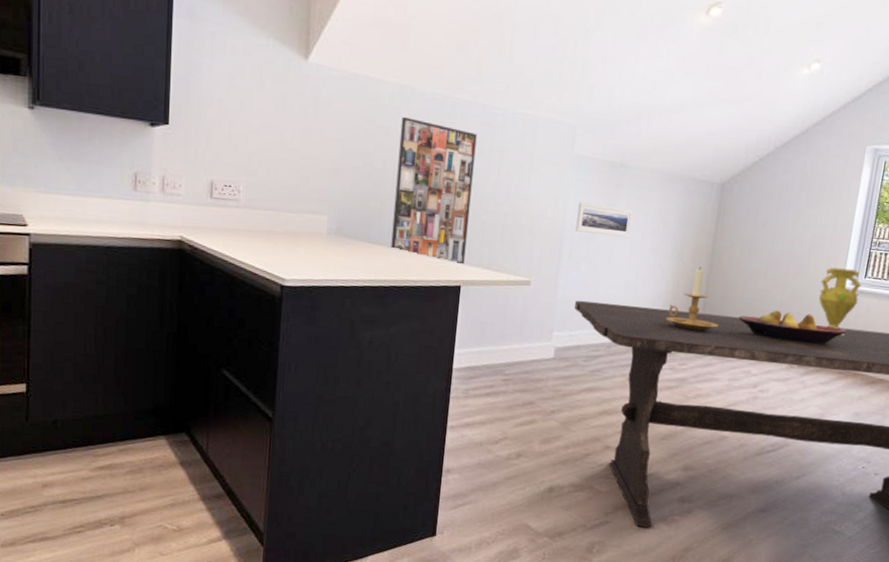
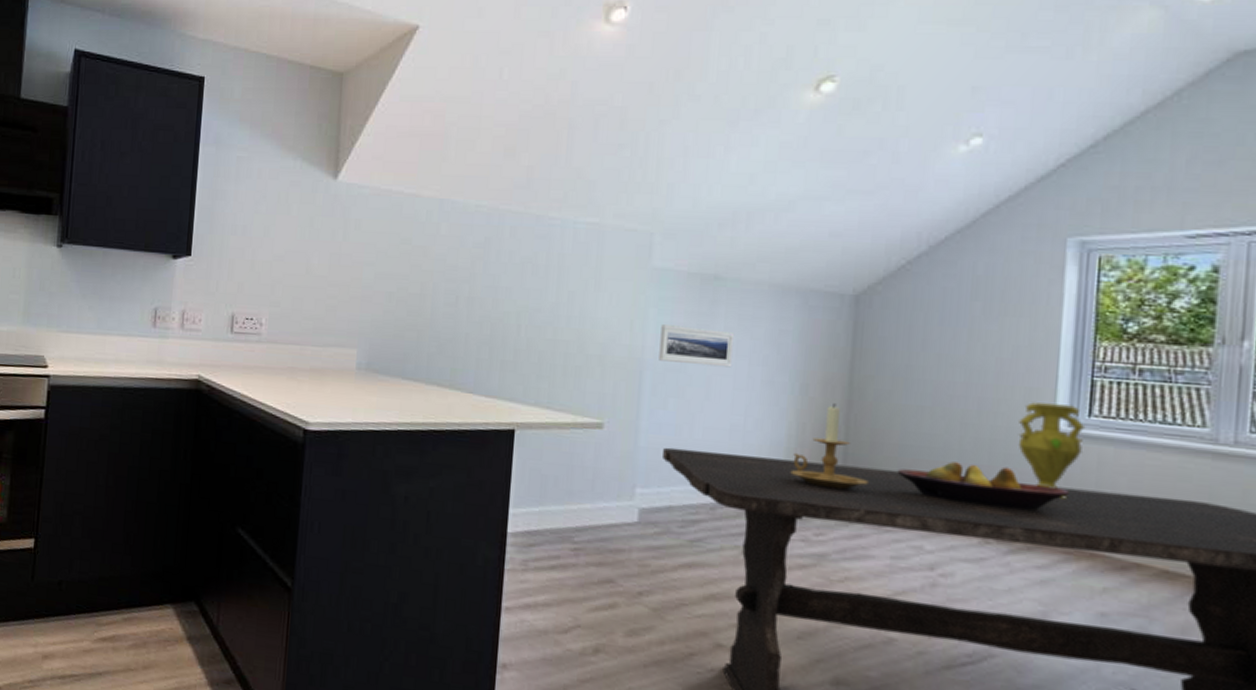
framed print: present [391,116,477,265] -> none [429,233,530,404]

